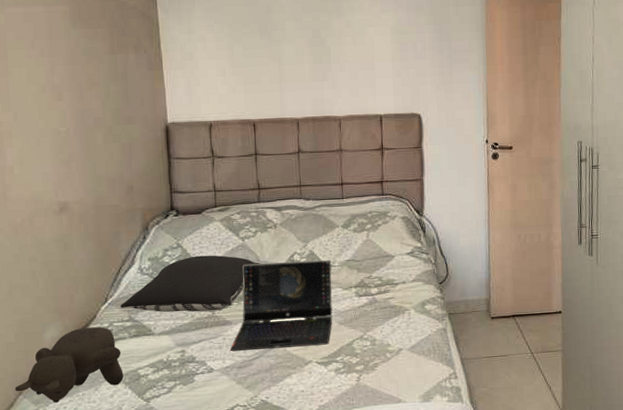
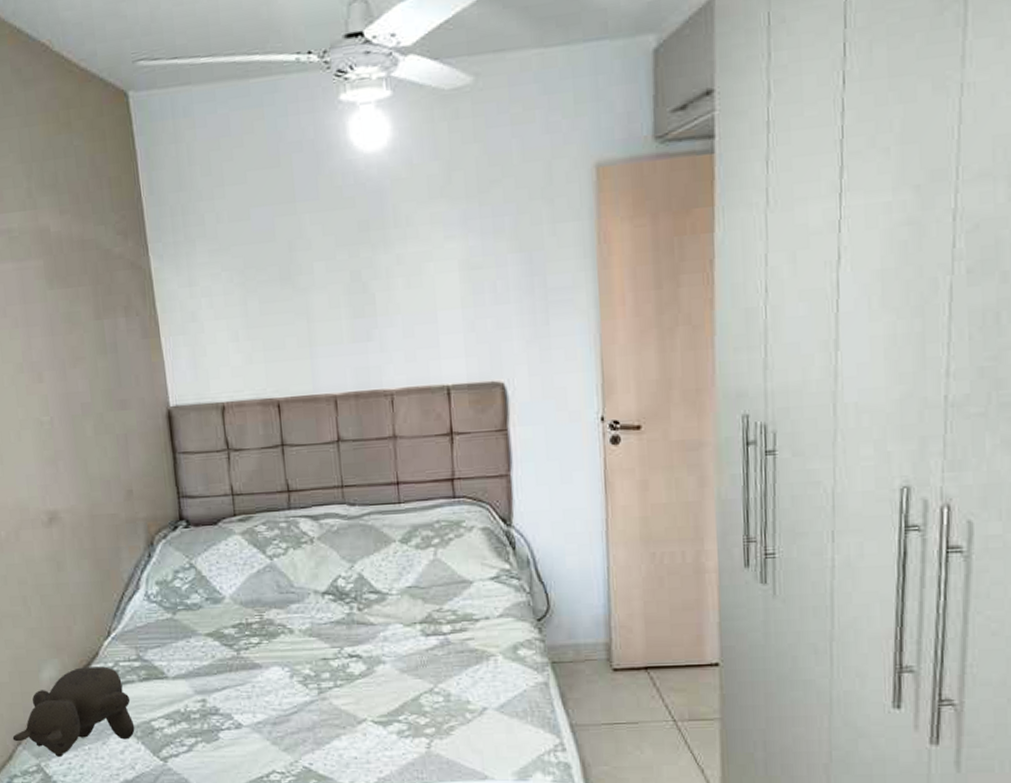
pillow: present [120,255,261,313] -> none [125,578,296,651]
laptop computer: present [229,260,333,352] -> none [260,586,392,704]

